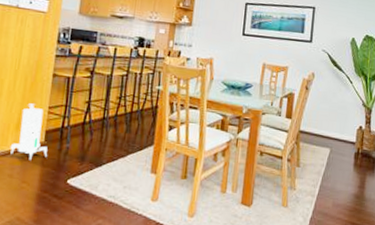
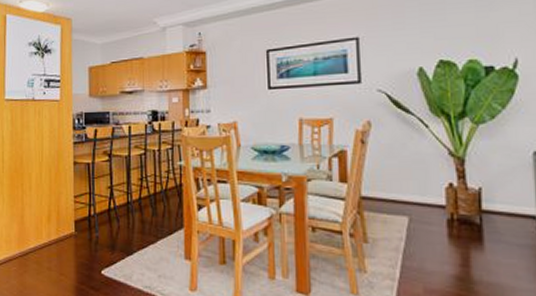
toy robot: present [10,103,48,161] -> none [45,194,80,252]

